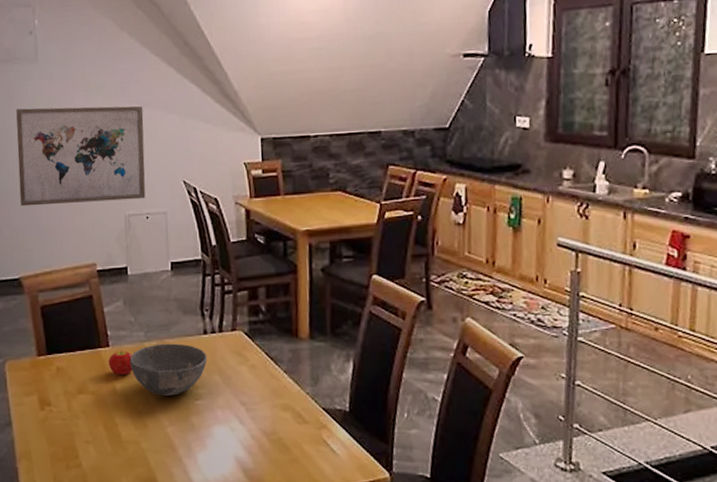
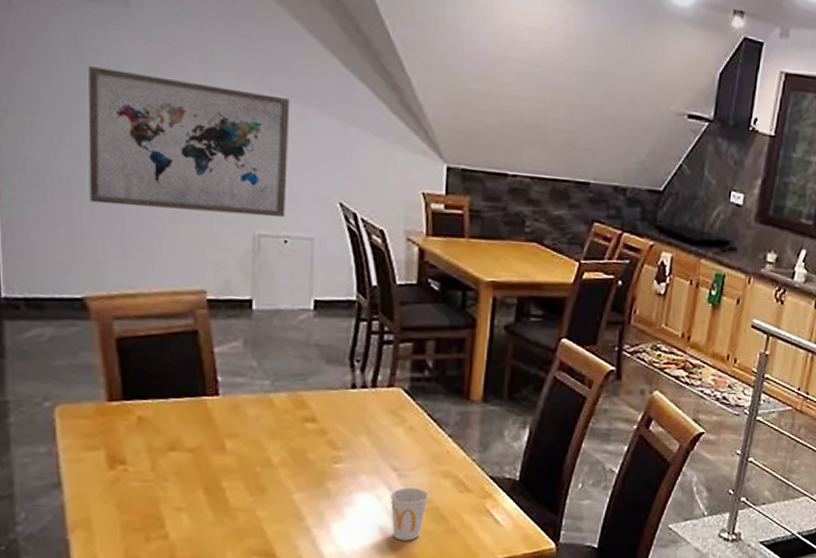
fruit: present [108,350,133,376] -> none [215,401,252,431]
bowl: present [129,343,207,396] -> none [247,396,353,457]
cup: none [241,420,273,469] -> present [389,487,429,541]

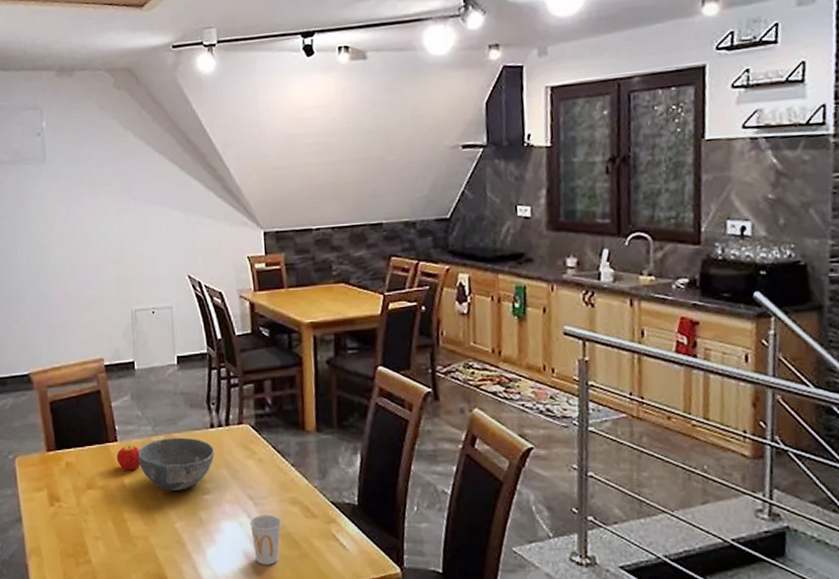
wall art: present [88,66,290,218] -> none [25,203,151,303]
fruit: none [215,401,252,431] -> present [116,445,141,470]
bowl: none [247,396,353,457] -> present [137,437,214,490]

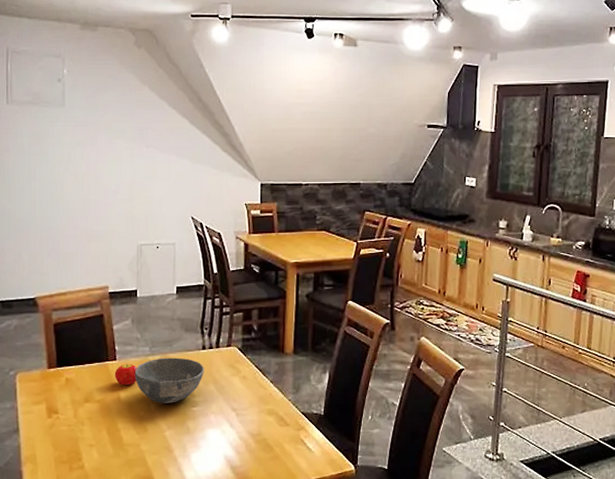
cup: present [249,515,282,565] -> none [231,423,259,466]

